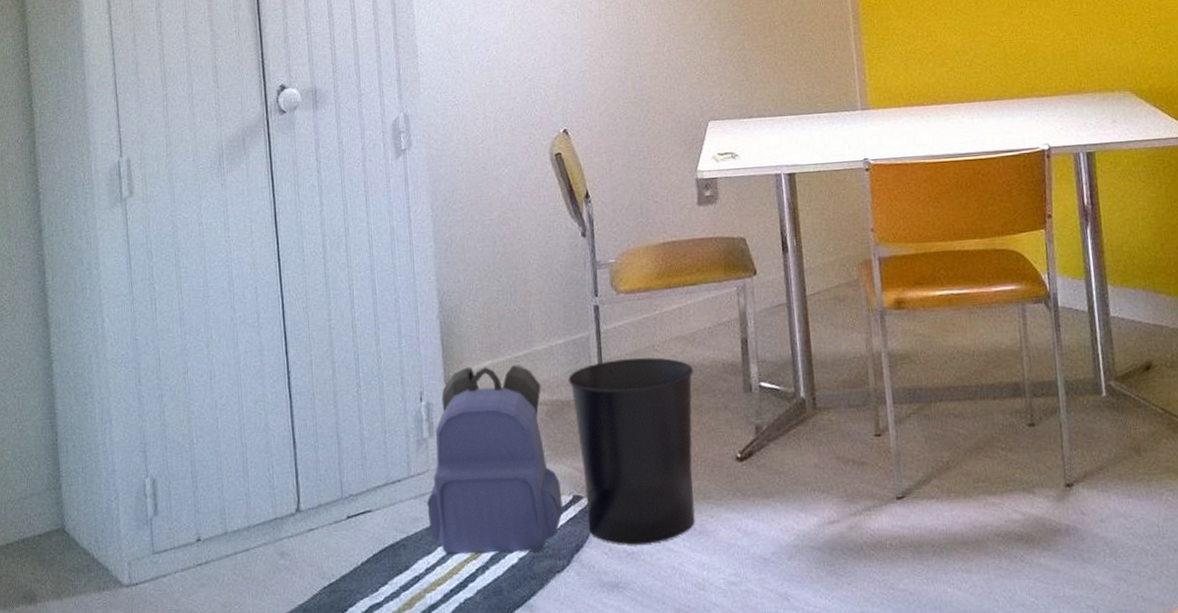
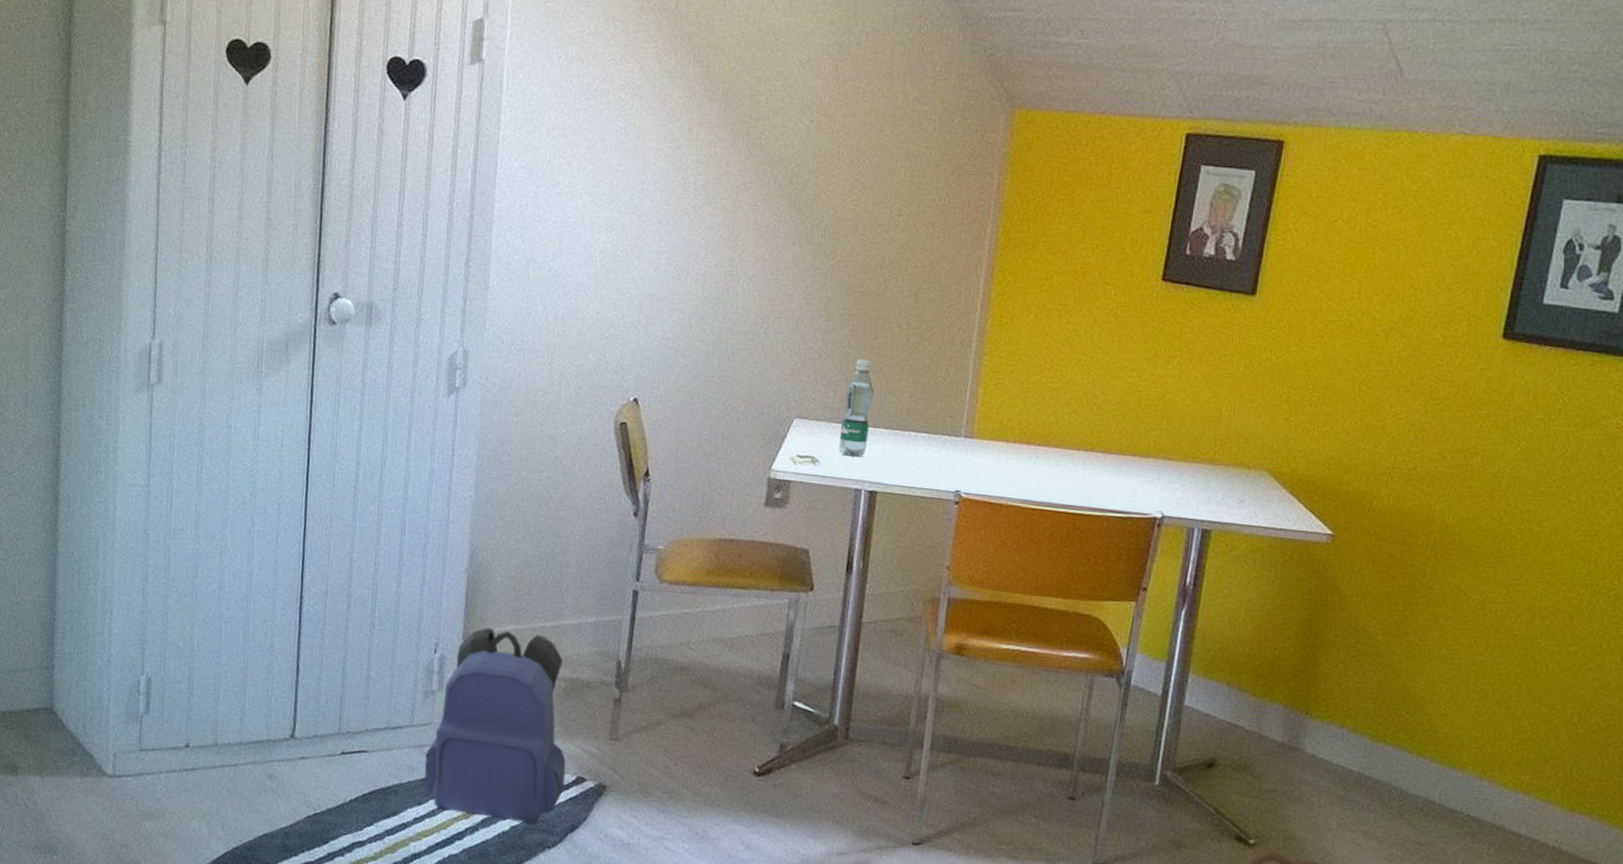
waste bin: present [568,357,695,545] -> none [587,649,726,839]
bottle: none [748,58,778,146] -> present [838,359,874,457]

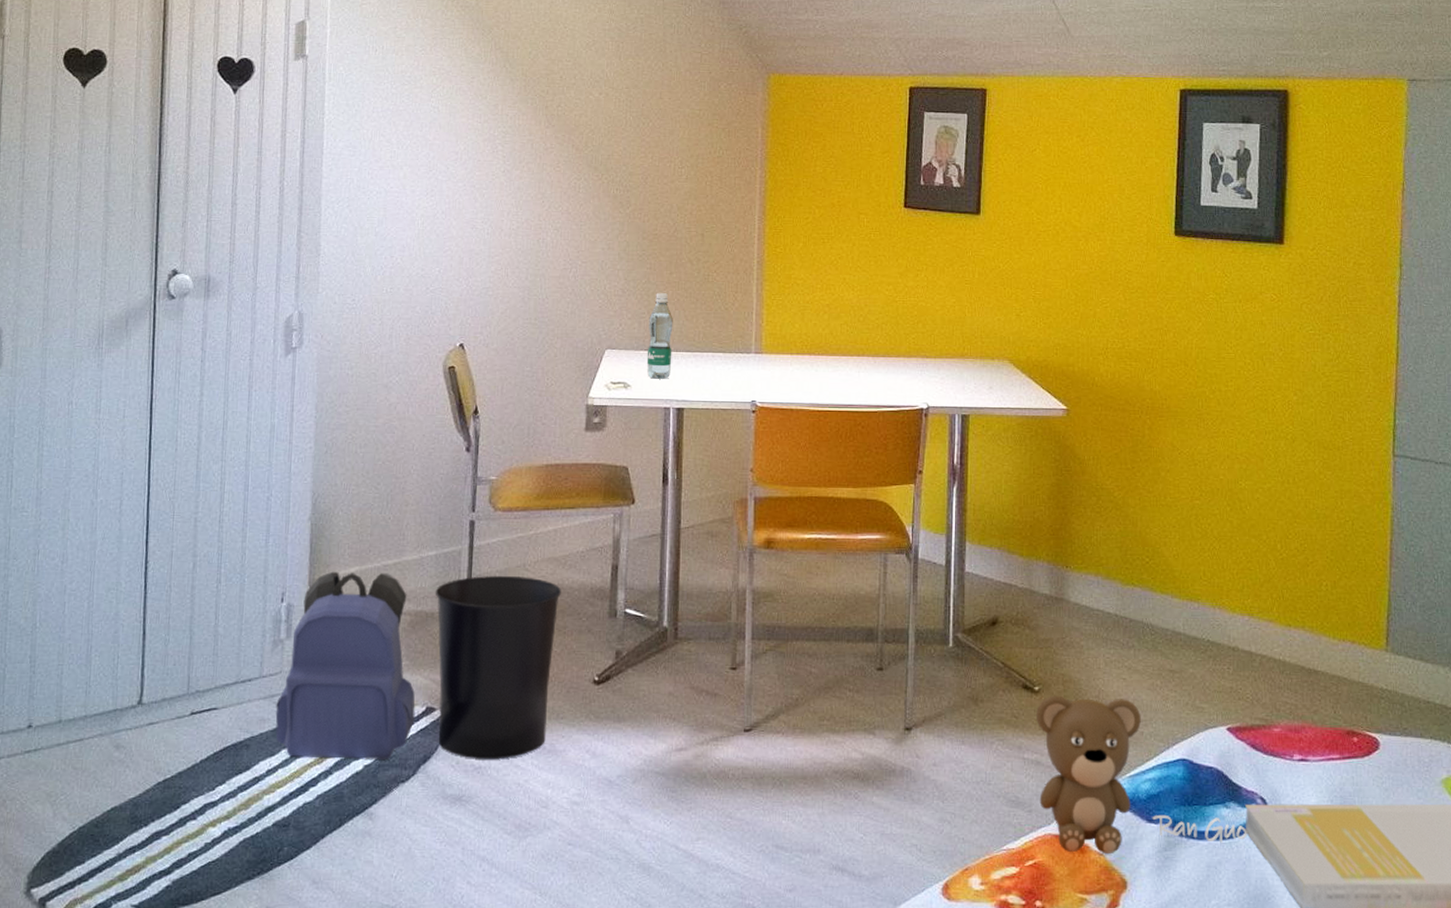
waste bin: none [587,649,726,839] -> present [435,575,561,759]

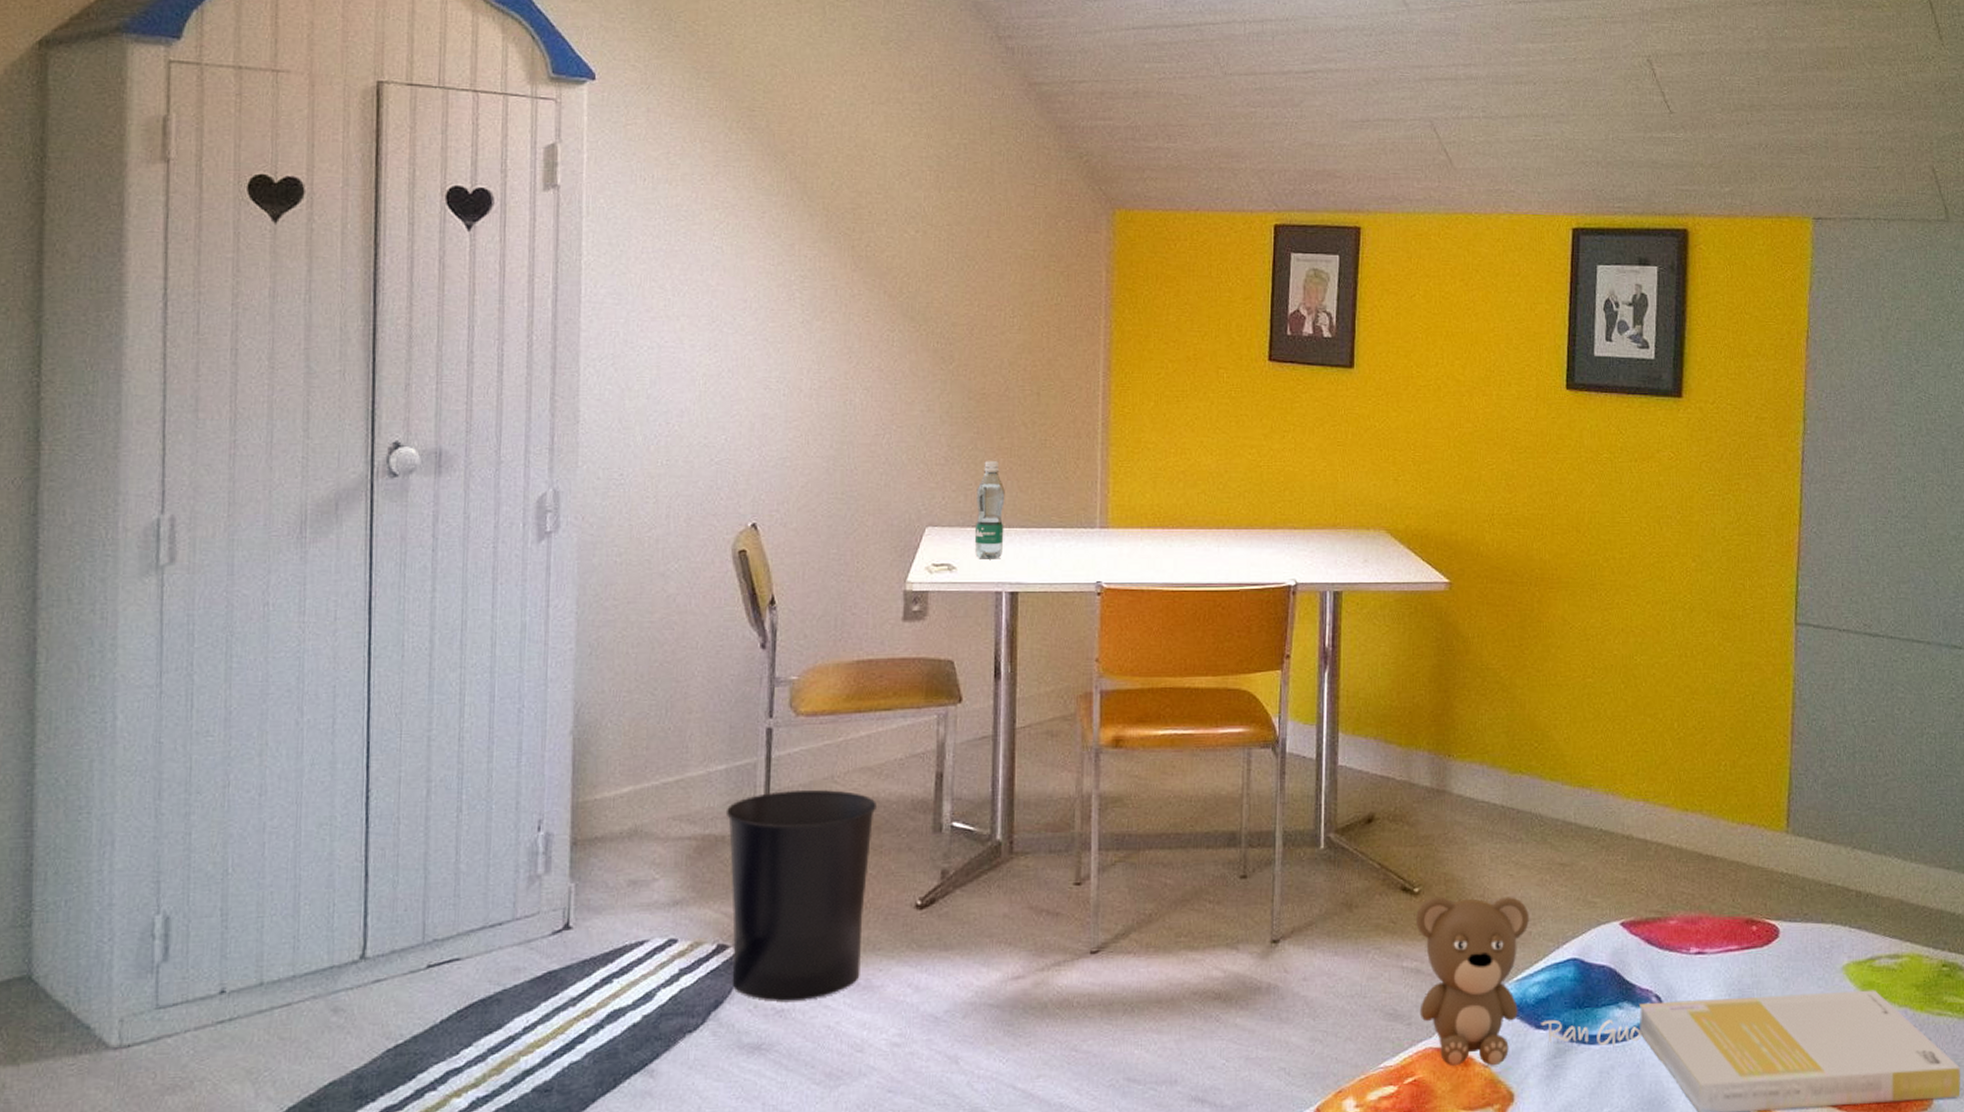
backpack: present [275,571,415,759] -> none [533,792,704,1011]

